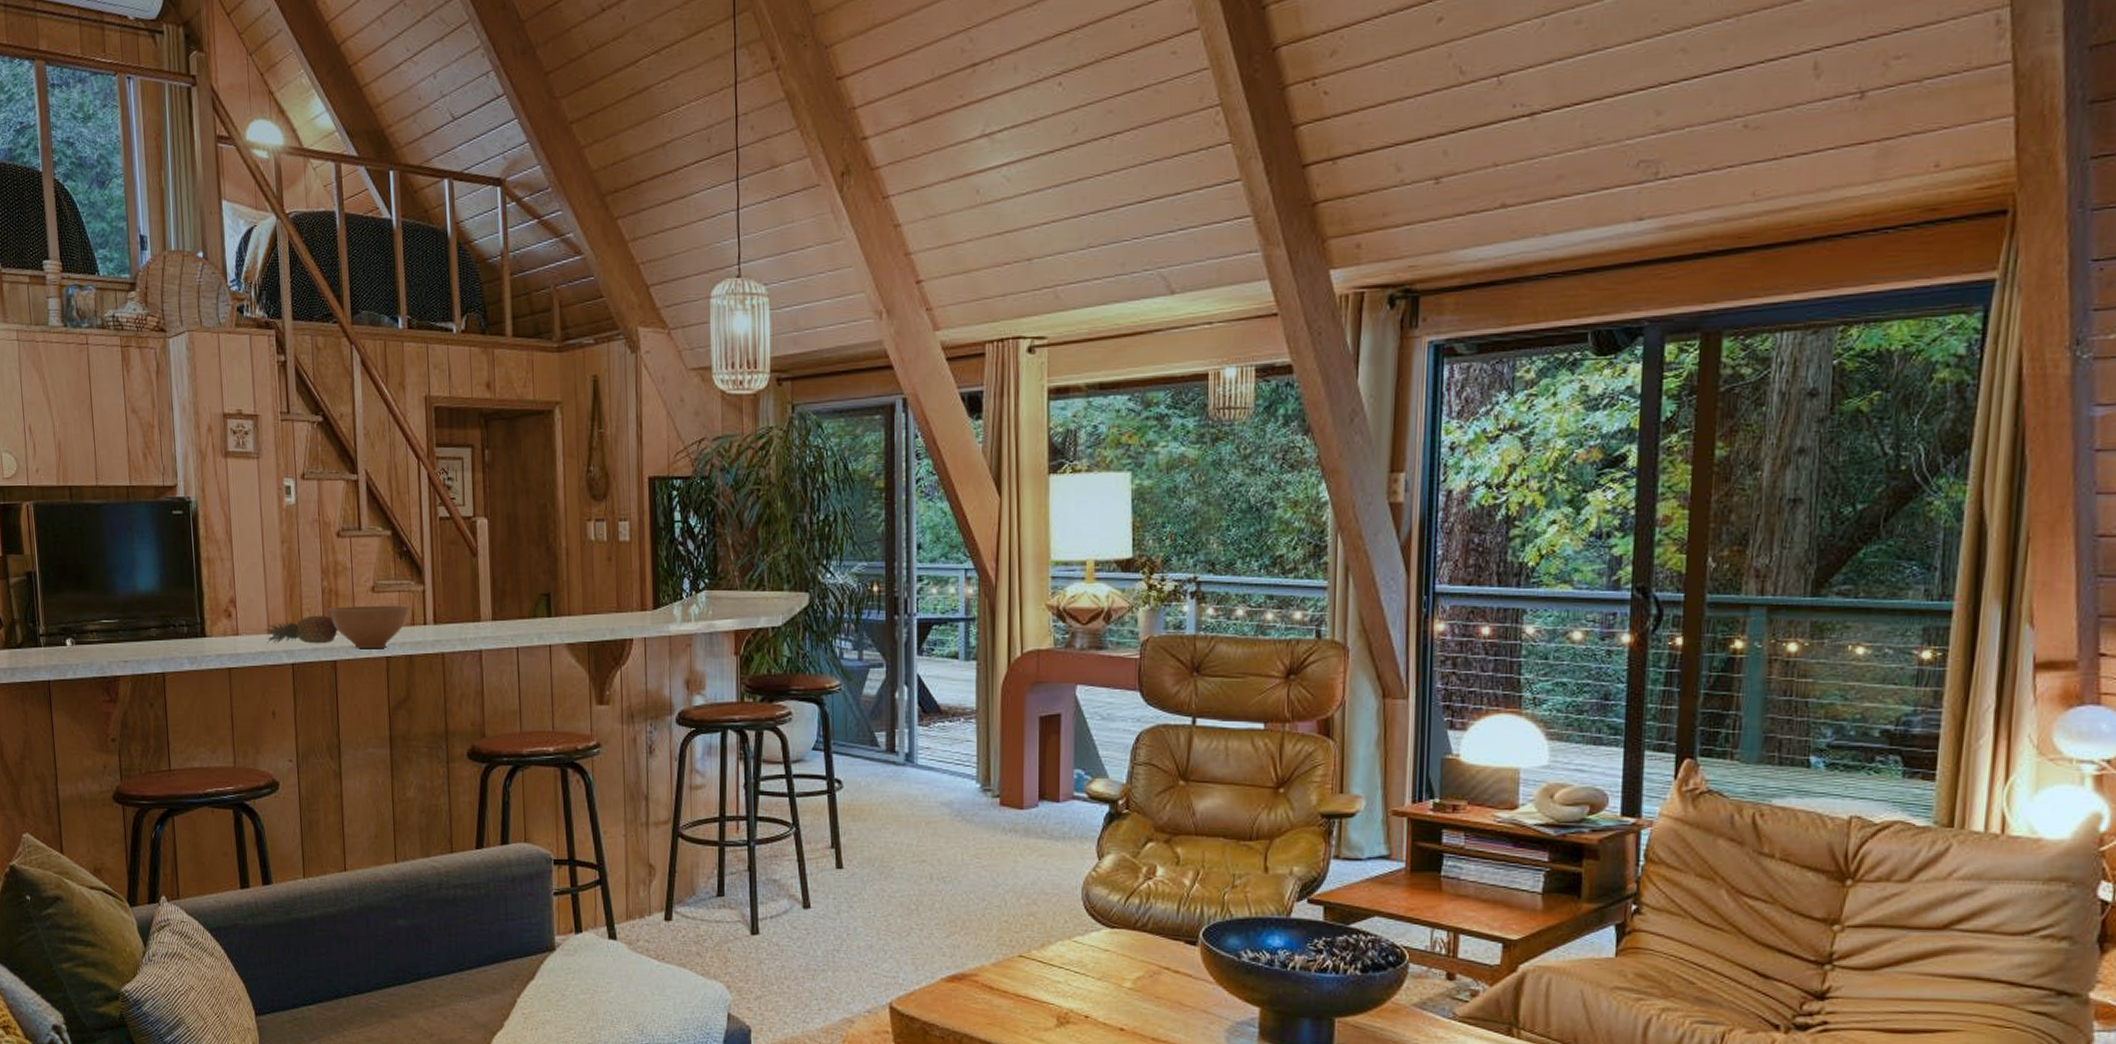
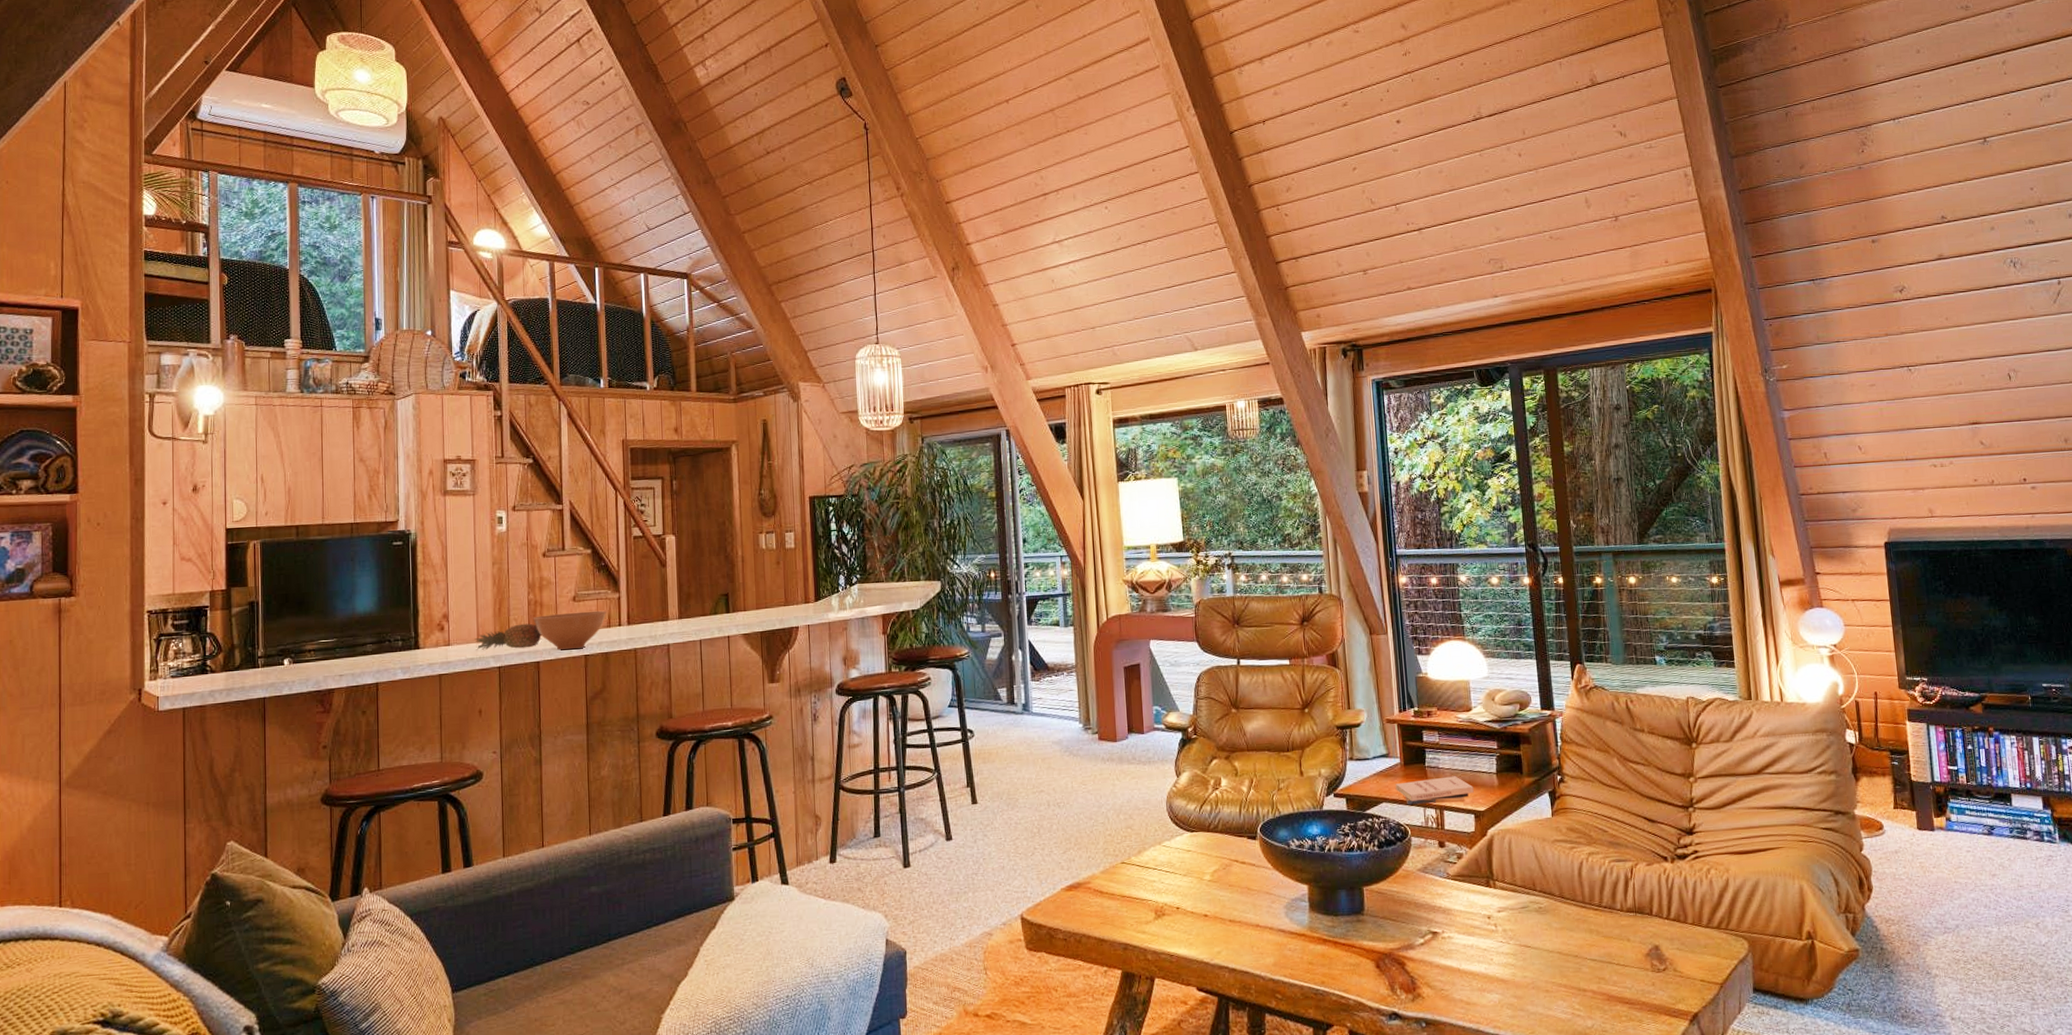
books: none [1394,891,1506,925] -> present [1395,776,1474,805]

